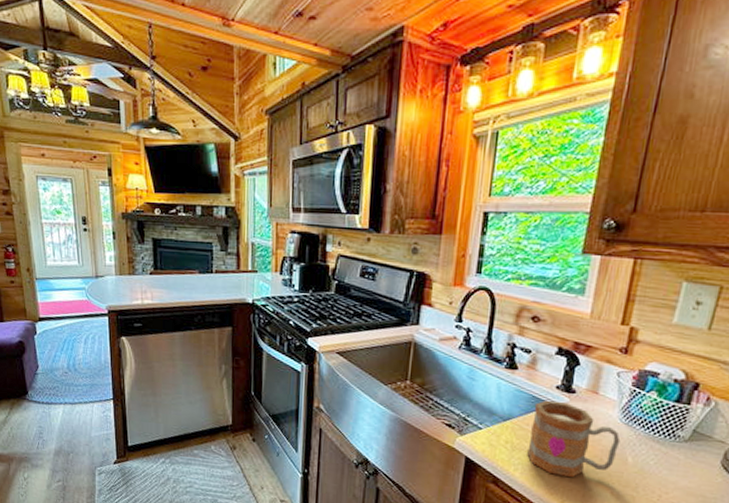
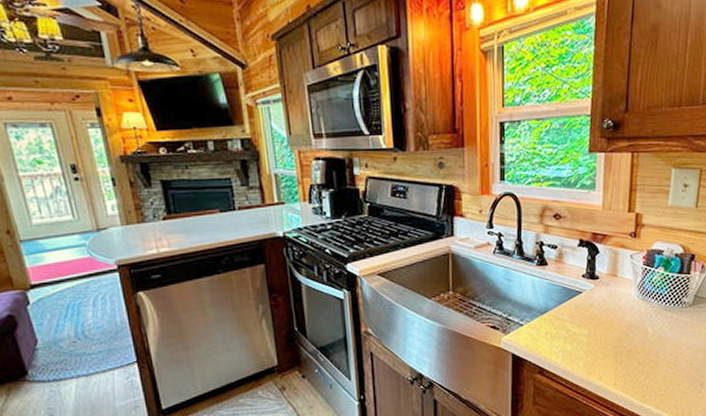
mug: present [527,400,621,478] -> none [565,288,640,356]

